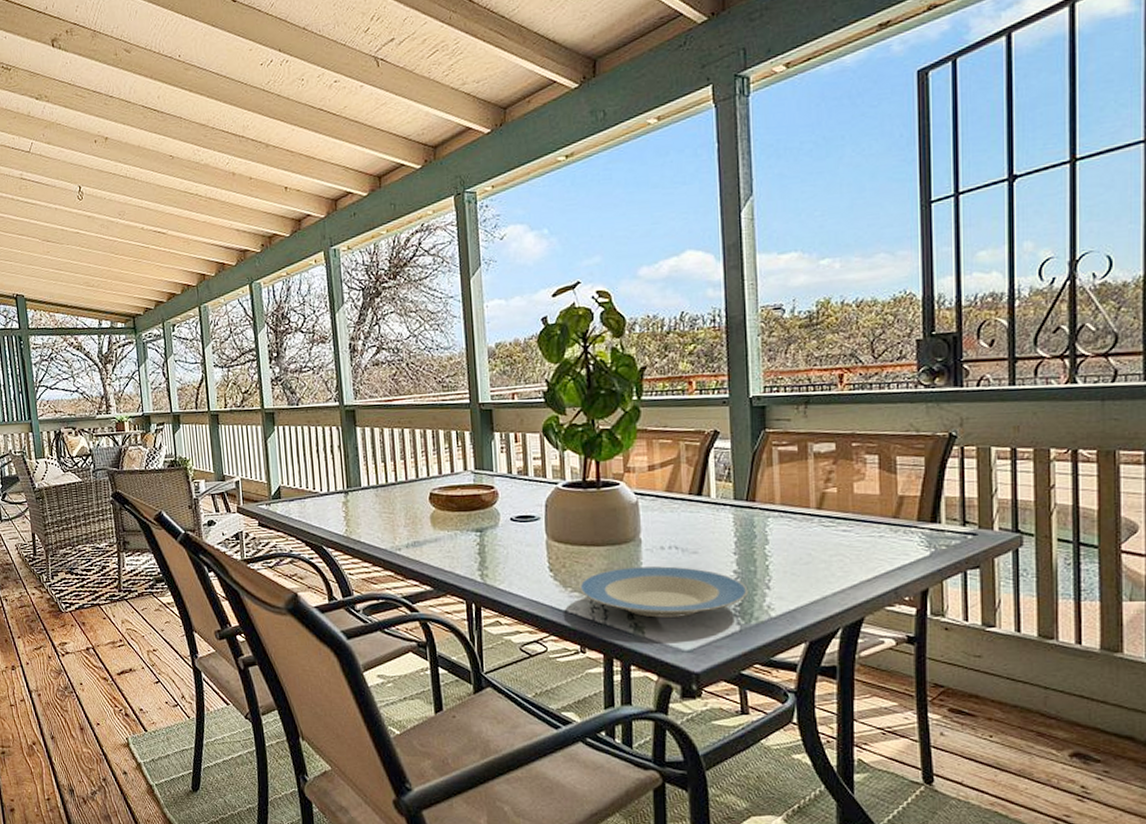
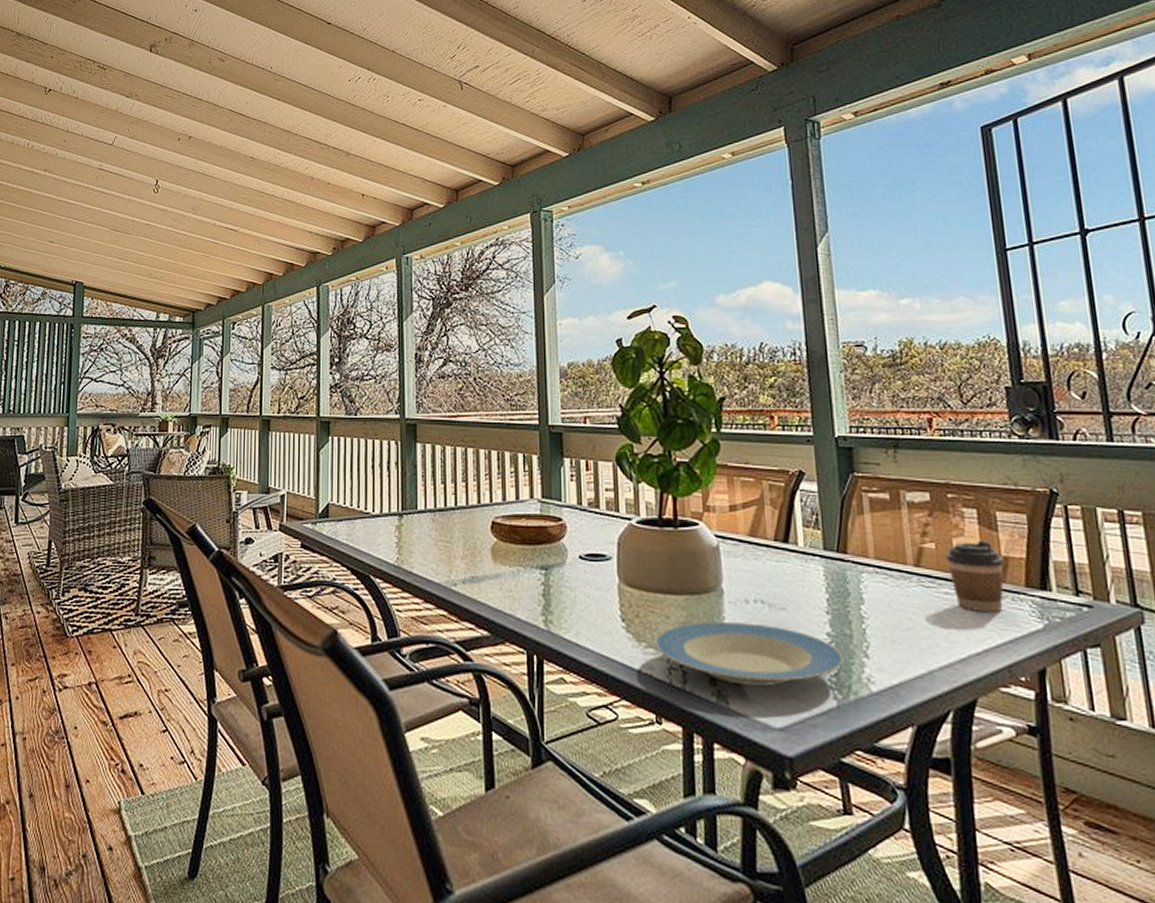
coffee cup: none [846,482,899,545] -> present [946,540,1004,613]

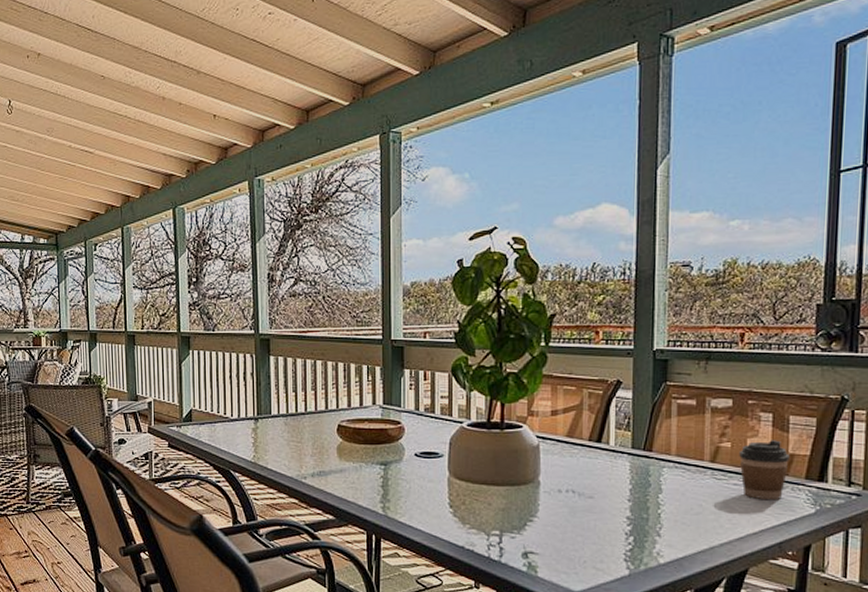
plate: present [654,622,845,686] -> none [476,508,639,559]

